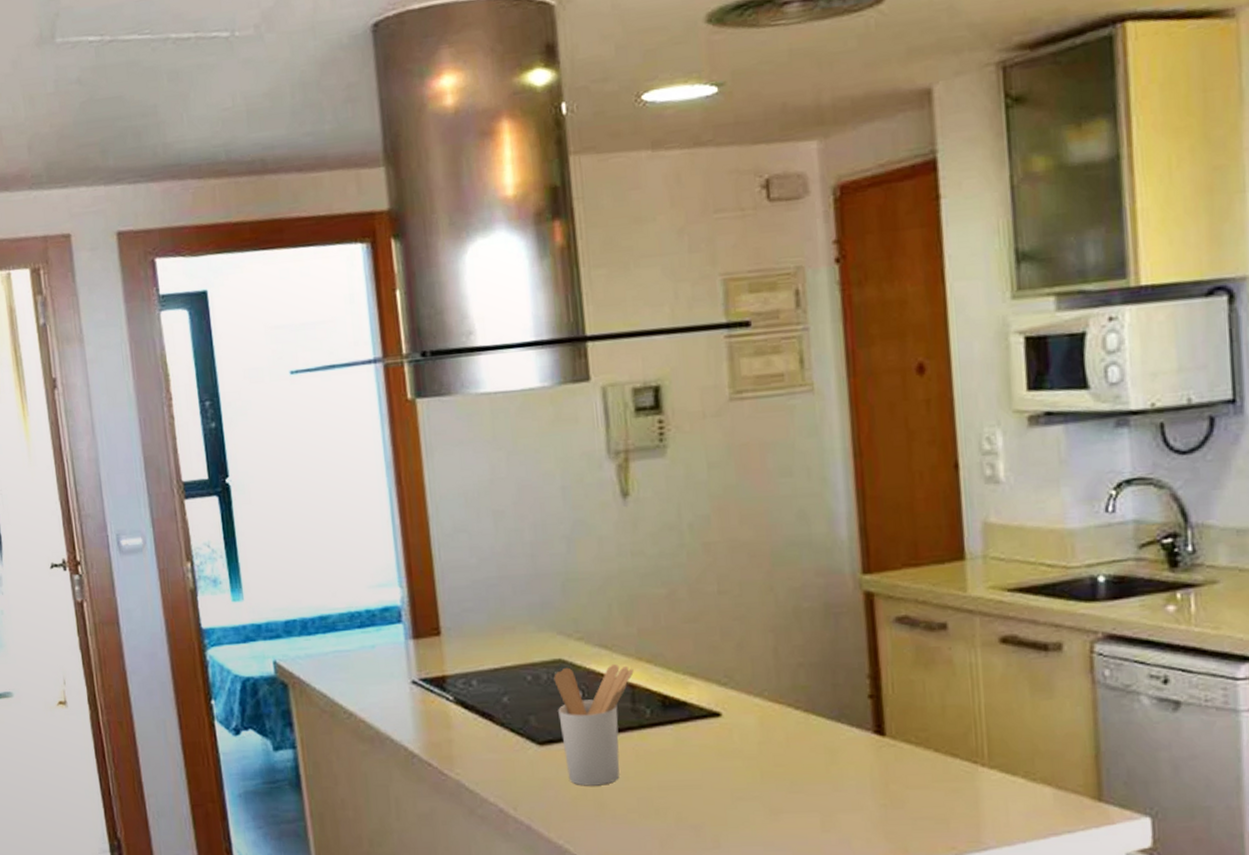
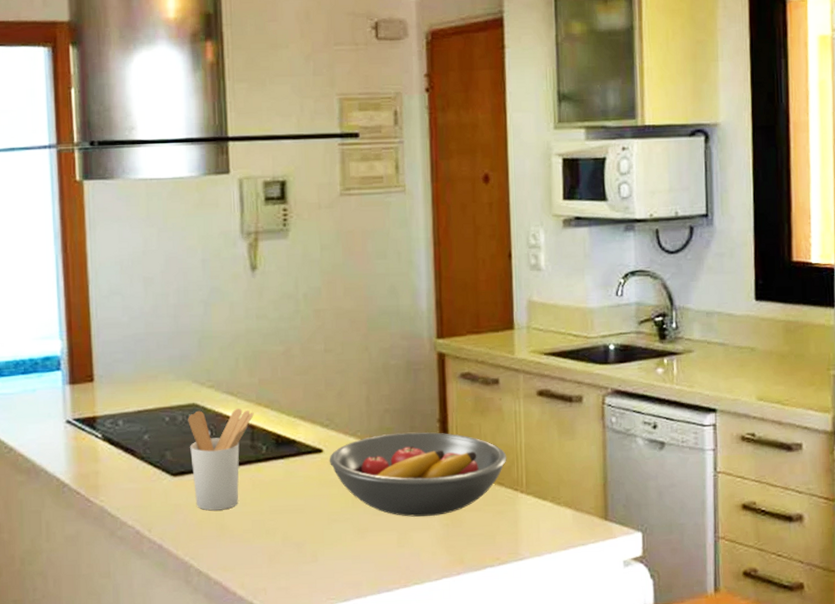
fruit bowl: none [729,690,962,795] -> present [329,432,507,517]

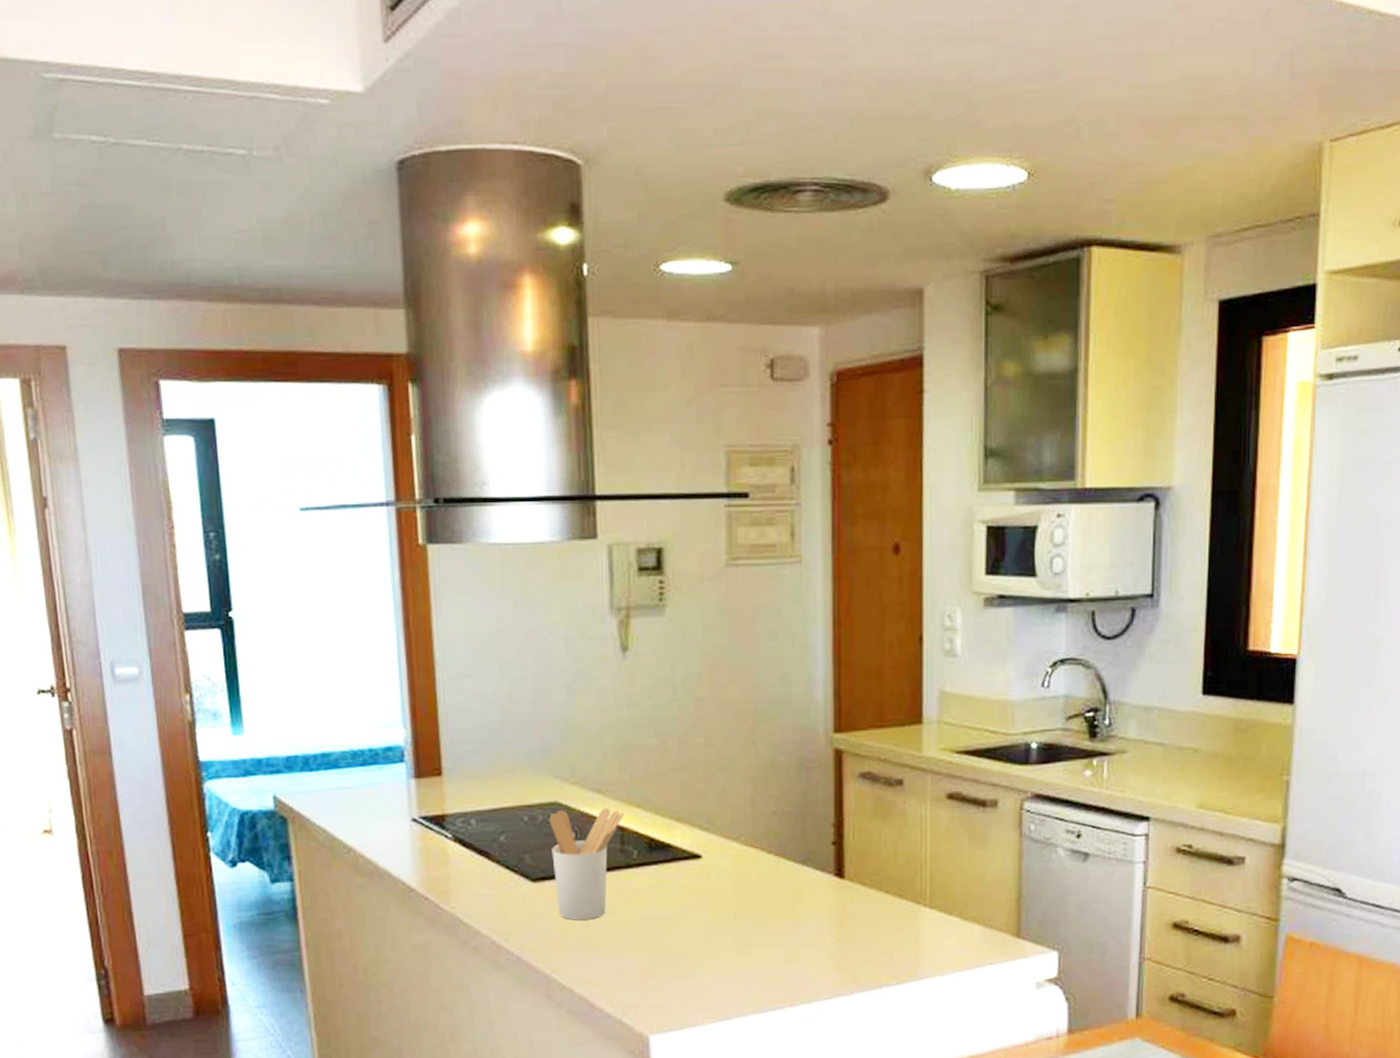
fruit bowl: present [329,432,507,517] -> none [708,837,910,931]

